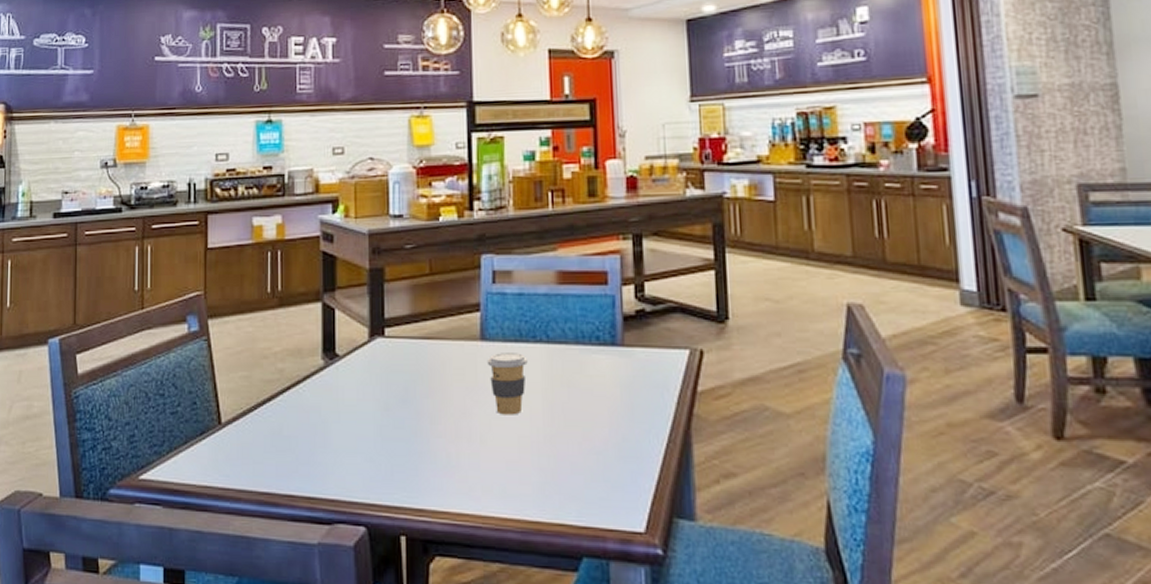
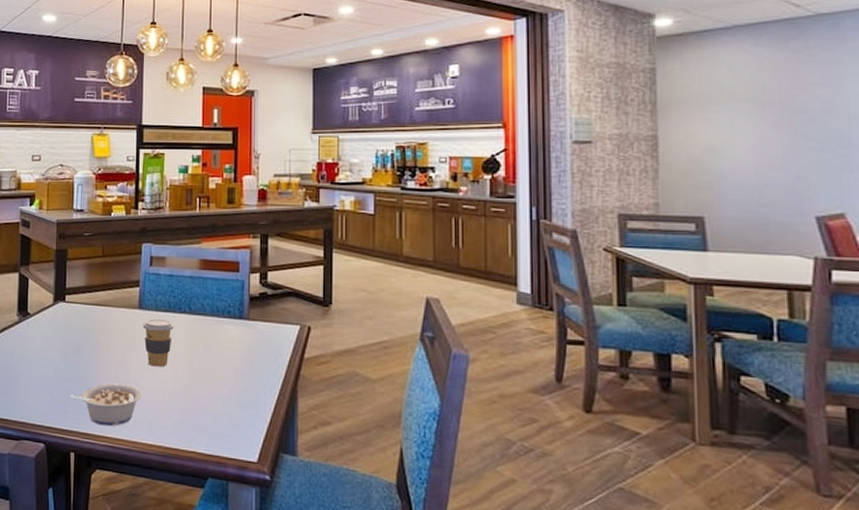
legume: none [397,440,491,498] -> present [70,383,142,426]

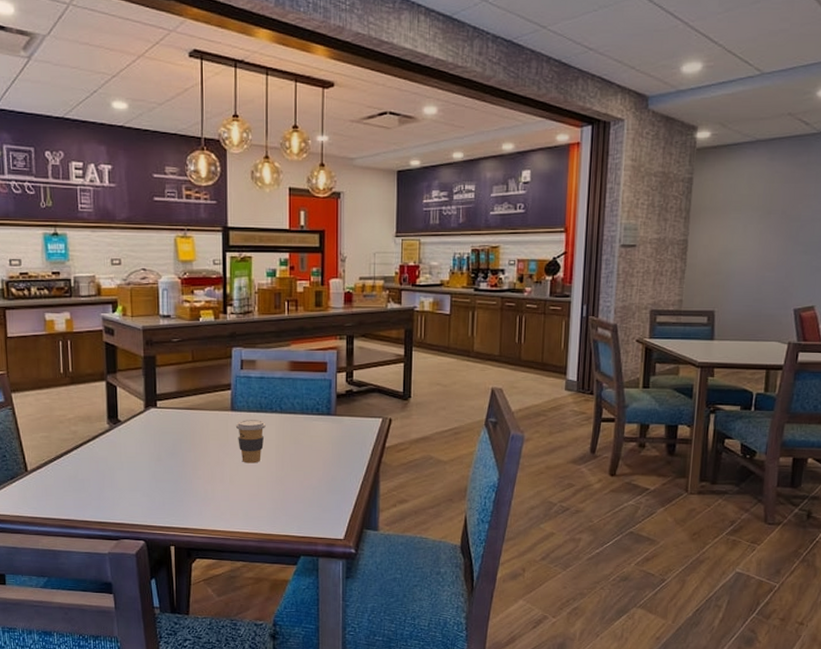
legume: present [70,383,142,426] -> none [167,481,237,520]

